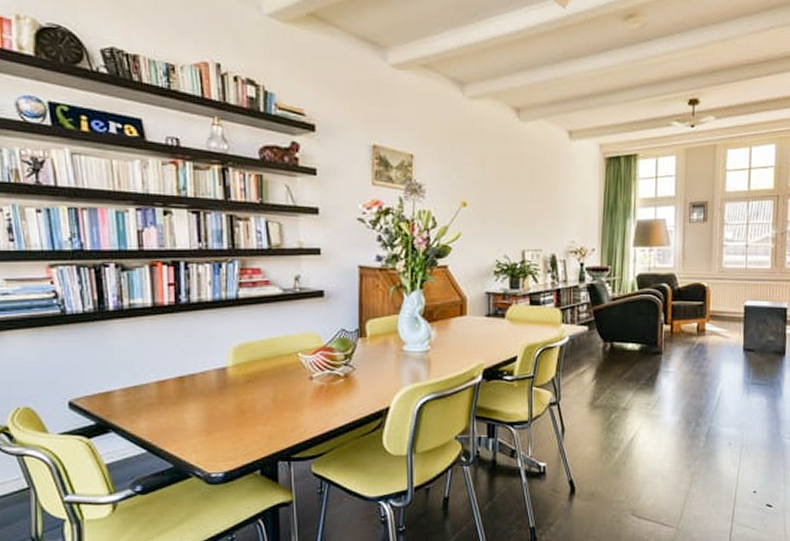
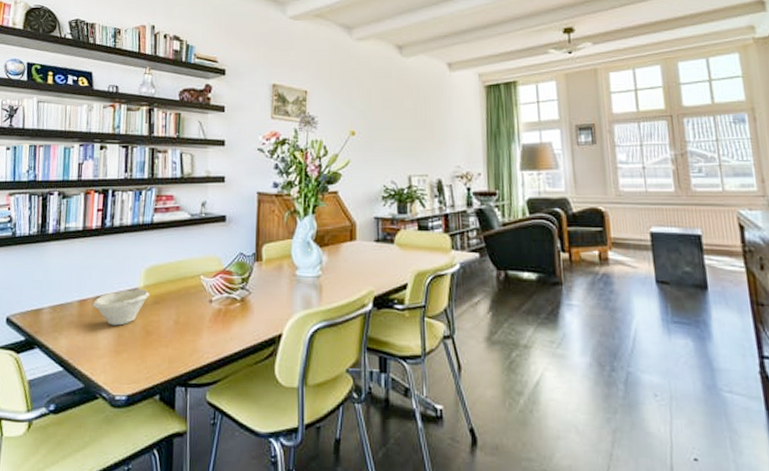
bowl: none [175,367,241,406] -> present [93,288,149,326]

